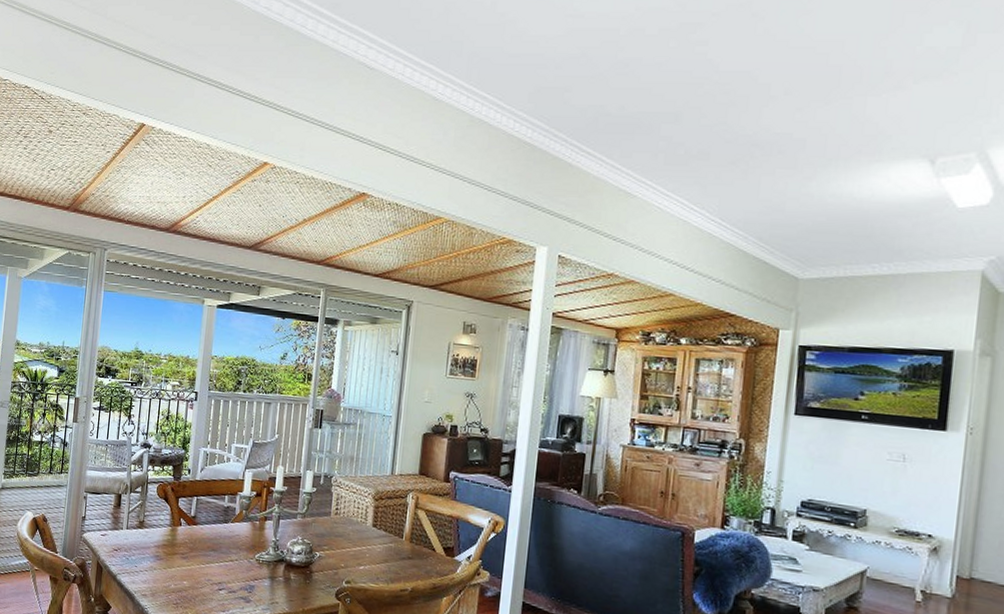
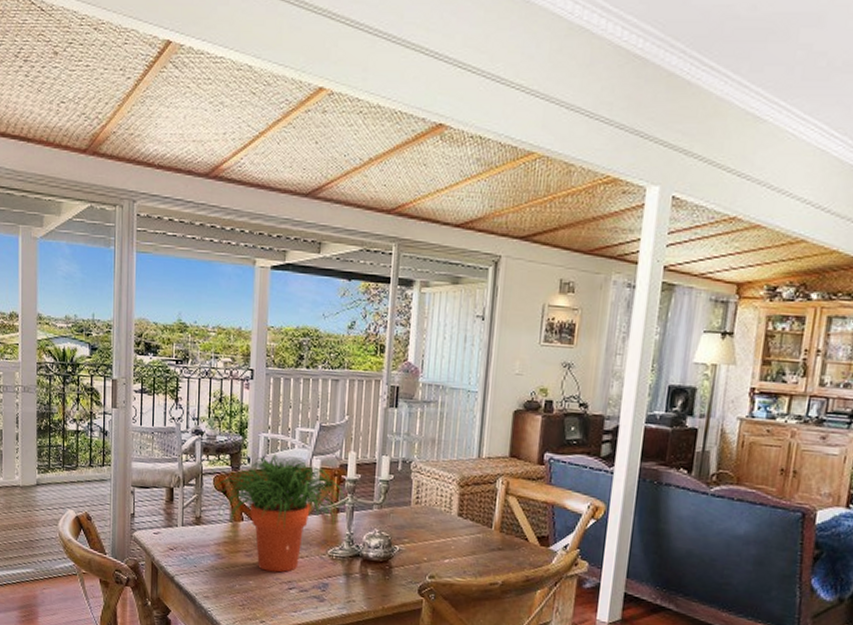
potted plant: none [156,466,272,574] -> present [213,453,345,573]

